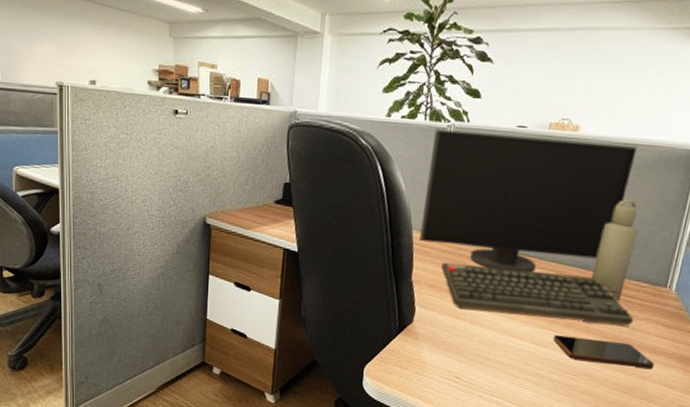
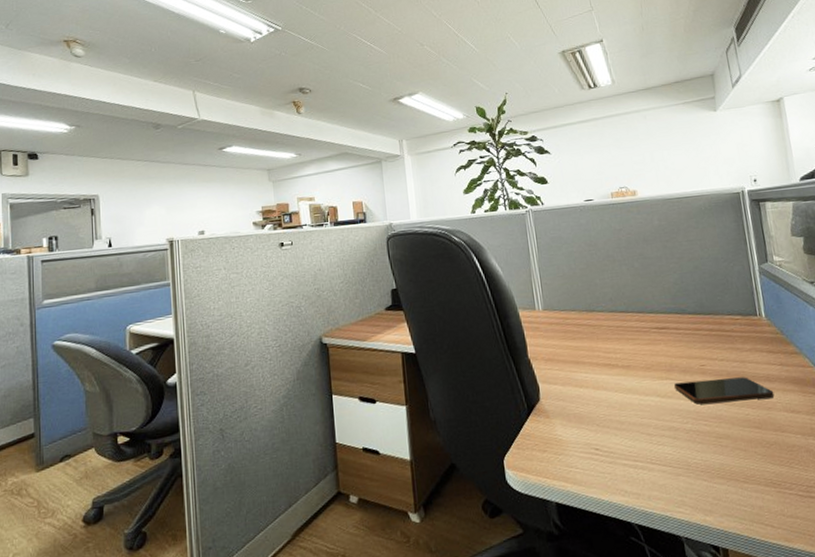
computer monitor: present [419,128,638,273] -> none [516,198,694,332]
computer keyboard: present [441,262,634,325] -> none [552,320,741,376]
bottle: present [592,200,639,302] -> none [684,244,721,338]

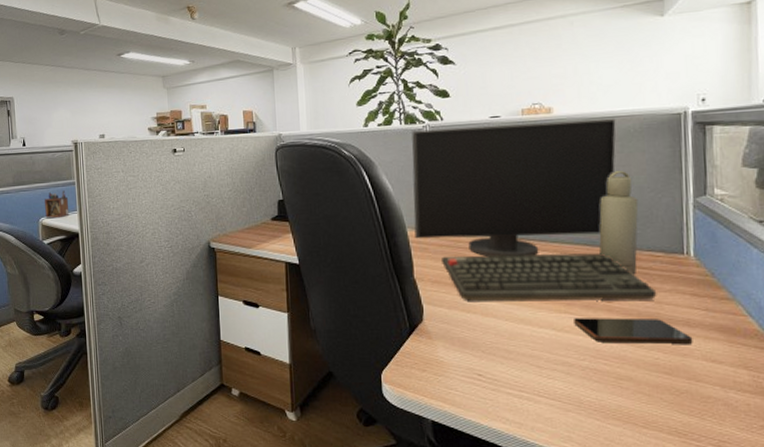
desk organizer: none [133,293,163,326] -> present [45,190,70,219]
computer monitor: none [516,198,694,332] -> present [412,118,616,257]
computer keyboard: none [552,320,741,376] -> present [442,253,657,301]
bottle: none [684,244,721,338] -> present [599,171,639,275]

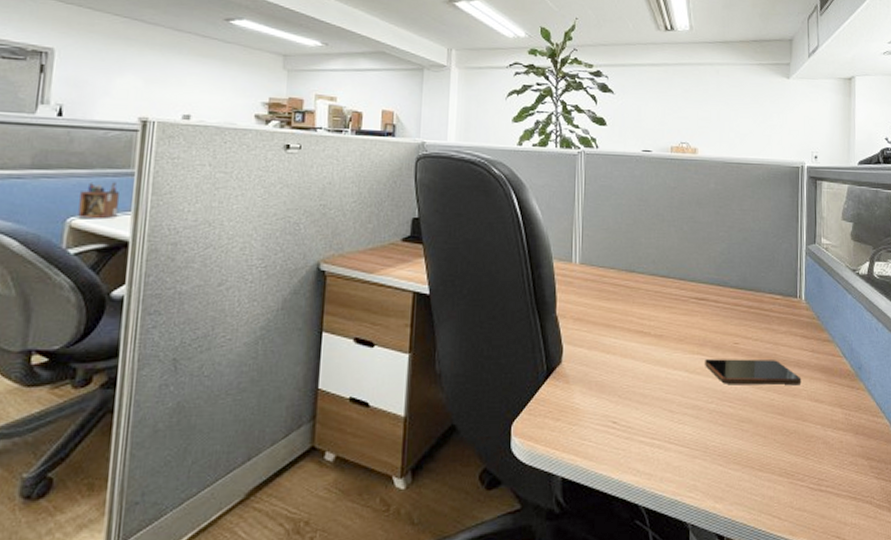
computer monitor: present [412,118,616,257] -> none [561,155,749,295]
computer keyboard: present [442,253,657,301] -> none [586,291,775,341]
bottle: present [599,171,639,275] -> none [730,215,764,317]

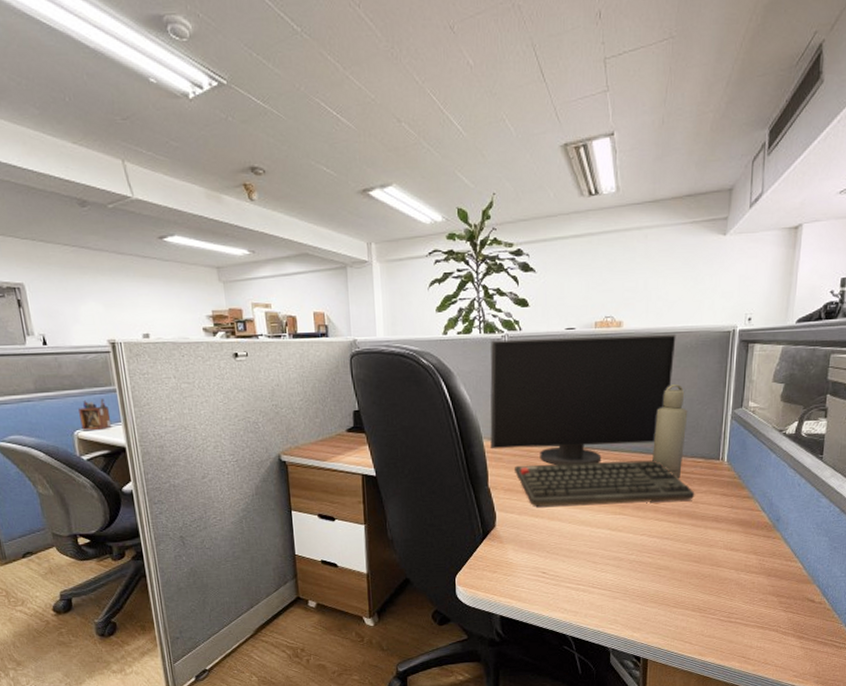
computer monitor: none [561,155,749,295] -> present [490,333,676,466]
computer keyboard: none [586,291,775,341] -> present [515,460,695,507]
phone: present [705,359,802,385] -> none [626,516,719,539]
bottle: none [730,215,764,317] -> present [652,384,688,479]

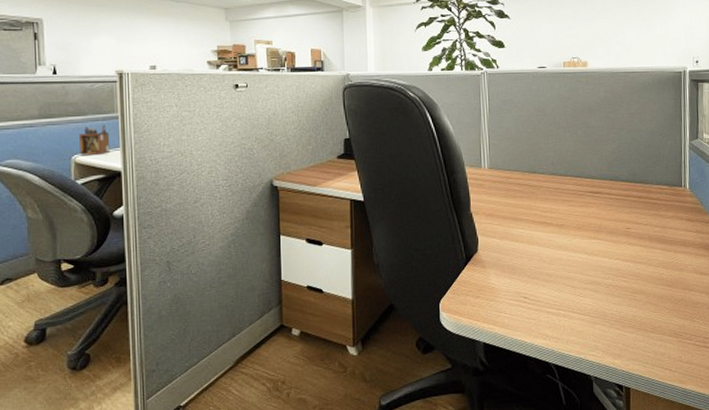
computer monitor: present [490,333,676,466] -> none [471,73,635,192]
computer keyboard: present [515,460,695,507] -> none [495,187,663,231]
bottle: present [652,384,688,479] -> none [621,118,651,205]

